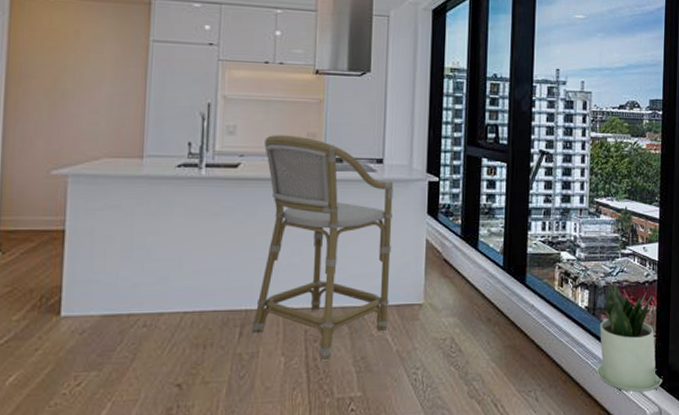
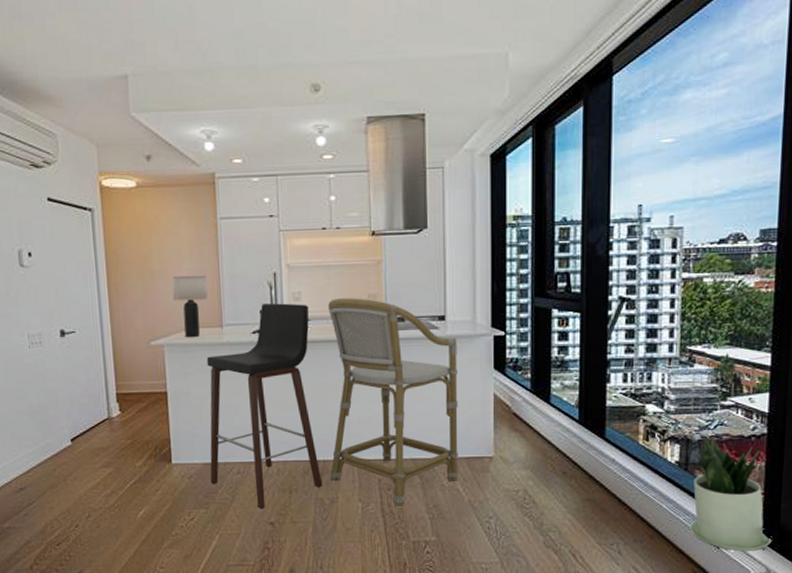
table lamp: none [85,98,130,169] -> present [172,275,208,338]
bar stool: none [107,135,244,369] -> present [206,303,323,509]

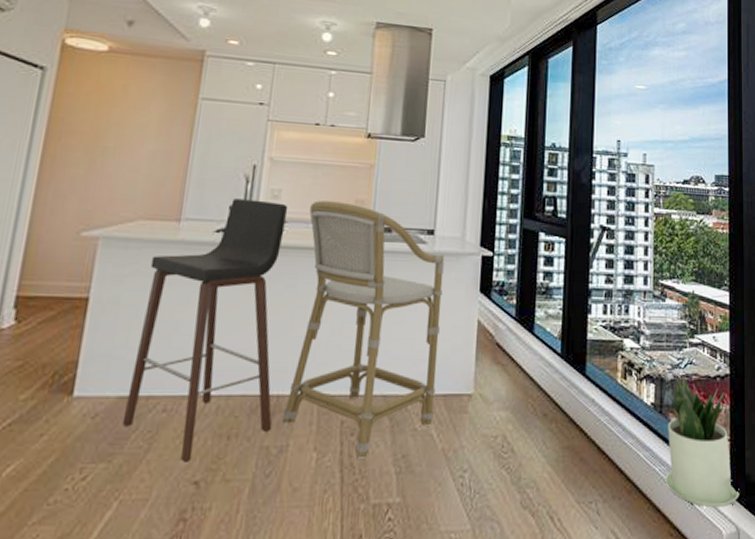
table lamp: present [172,275,208,338] -> none [123,155,173,232]

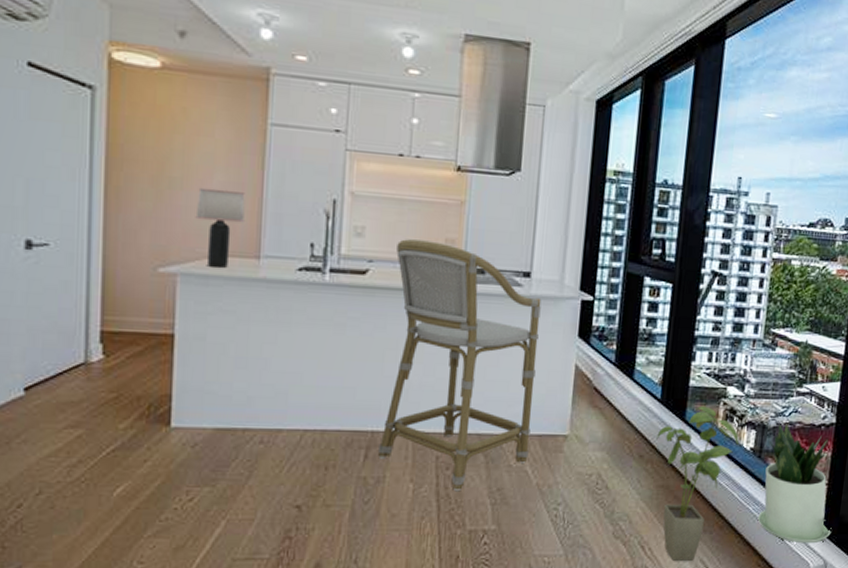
bar stool: present [122,198,288,462] -> none [221,235,373,489]
table lamp: none [123,155,173,232] -> present [195,187,245,269]
house plant: none [559,359,640,533] -> present [656,405,740,561]

